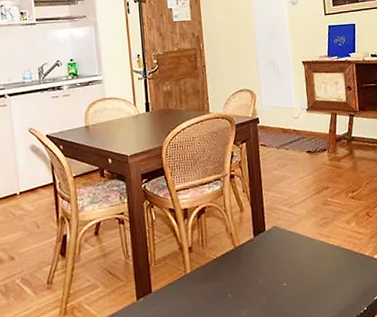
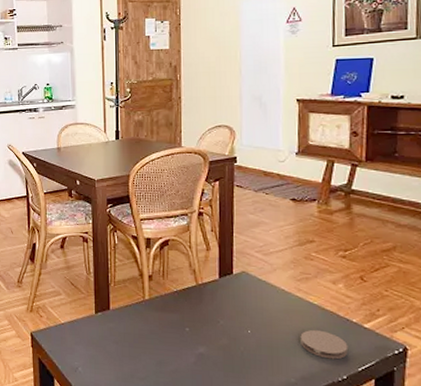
coaster: none [327,269,366,295] -> present [300,329,349,360]

